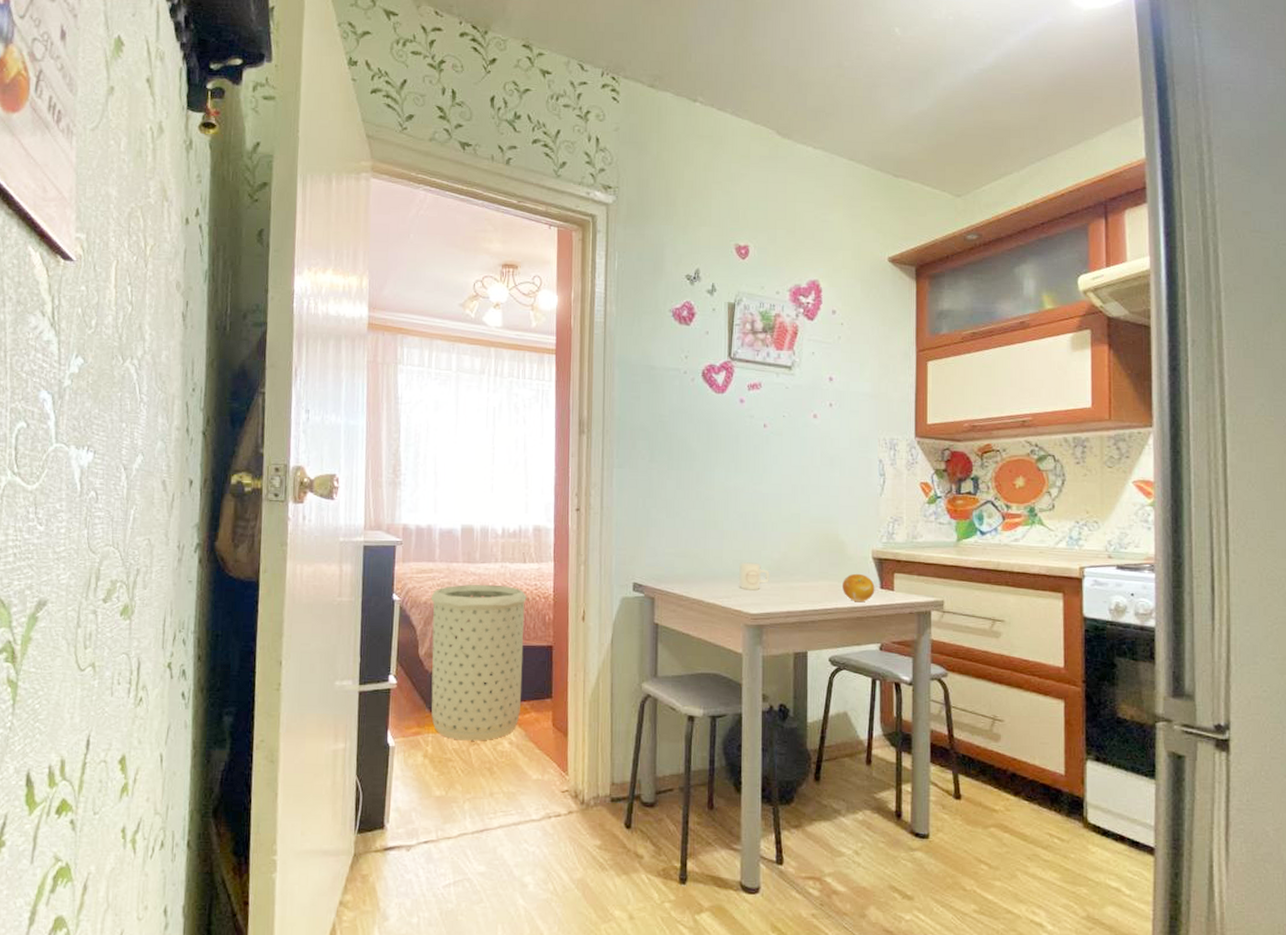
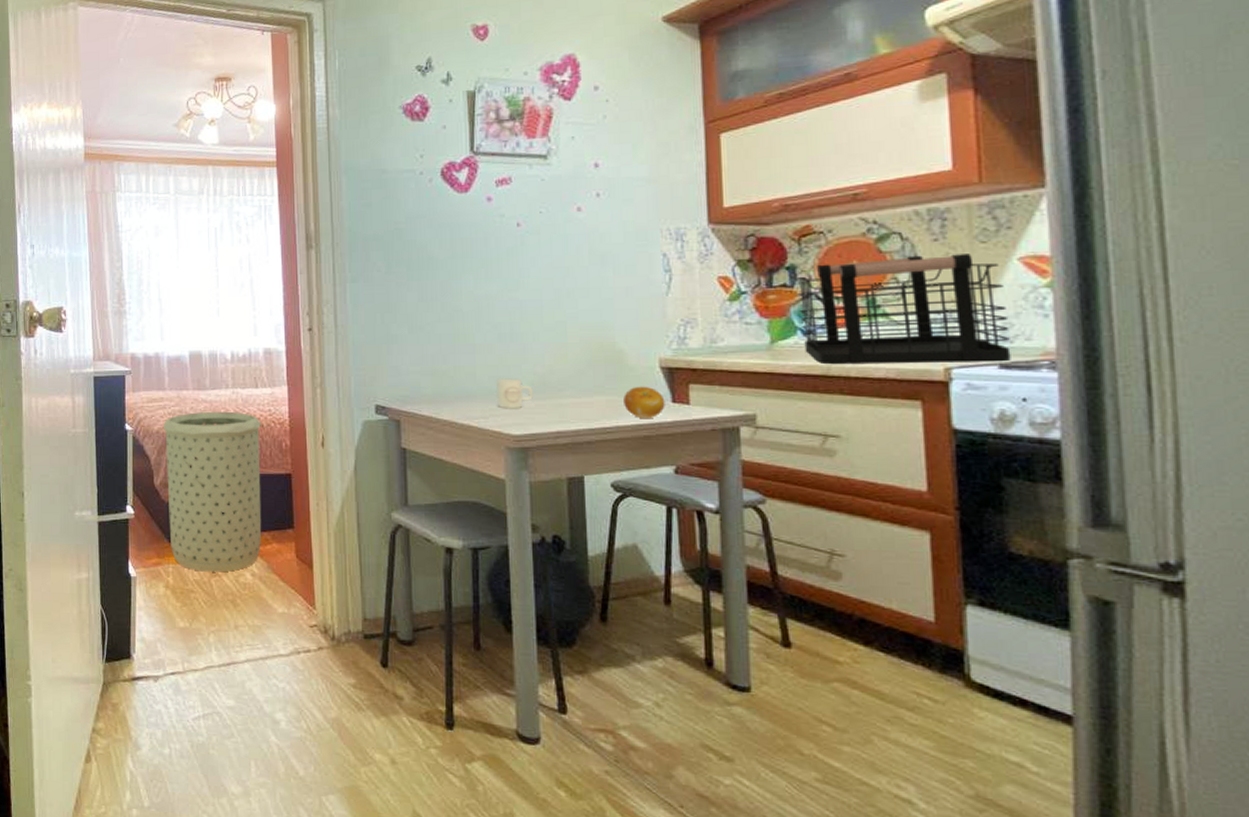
dish rack: none [978,474,1125,564] -> present [796,254,1011,365]

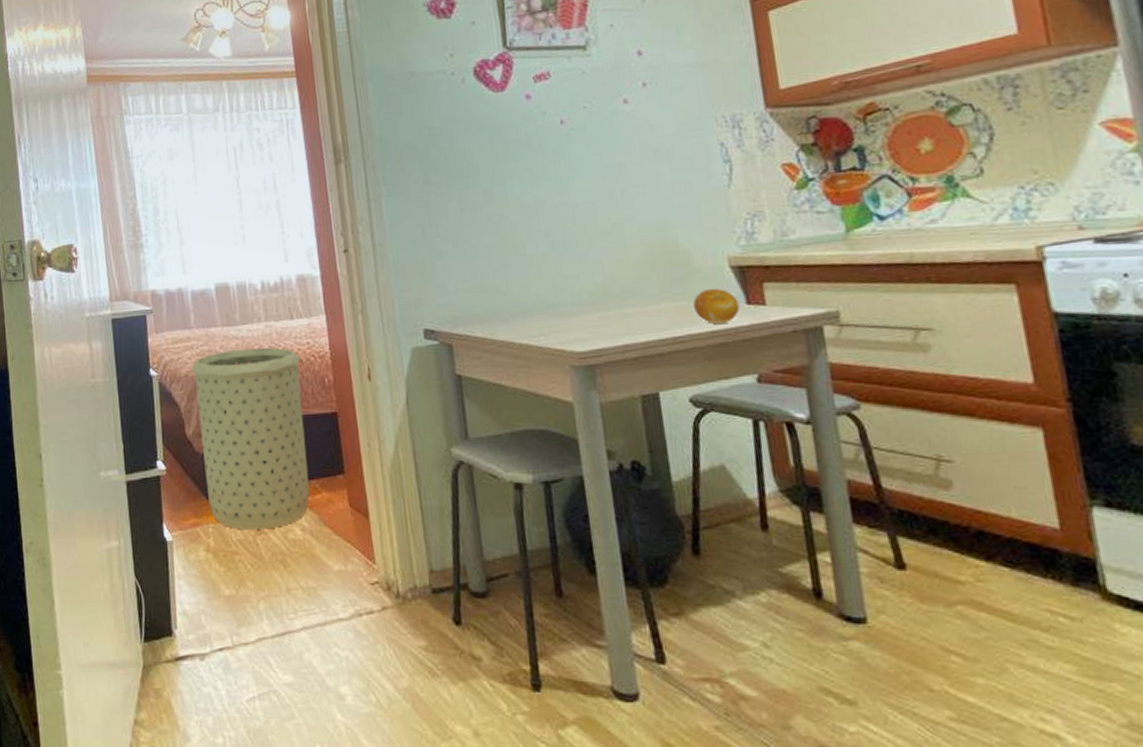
mug: present [495,378,533,411] -> none [552,289,595,325]
dish rack: present [796,254,1011,365] -> none [866,122,1106,252]

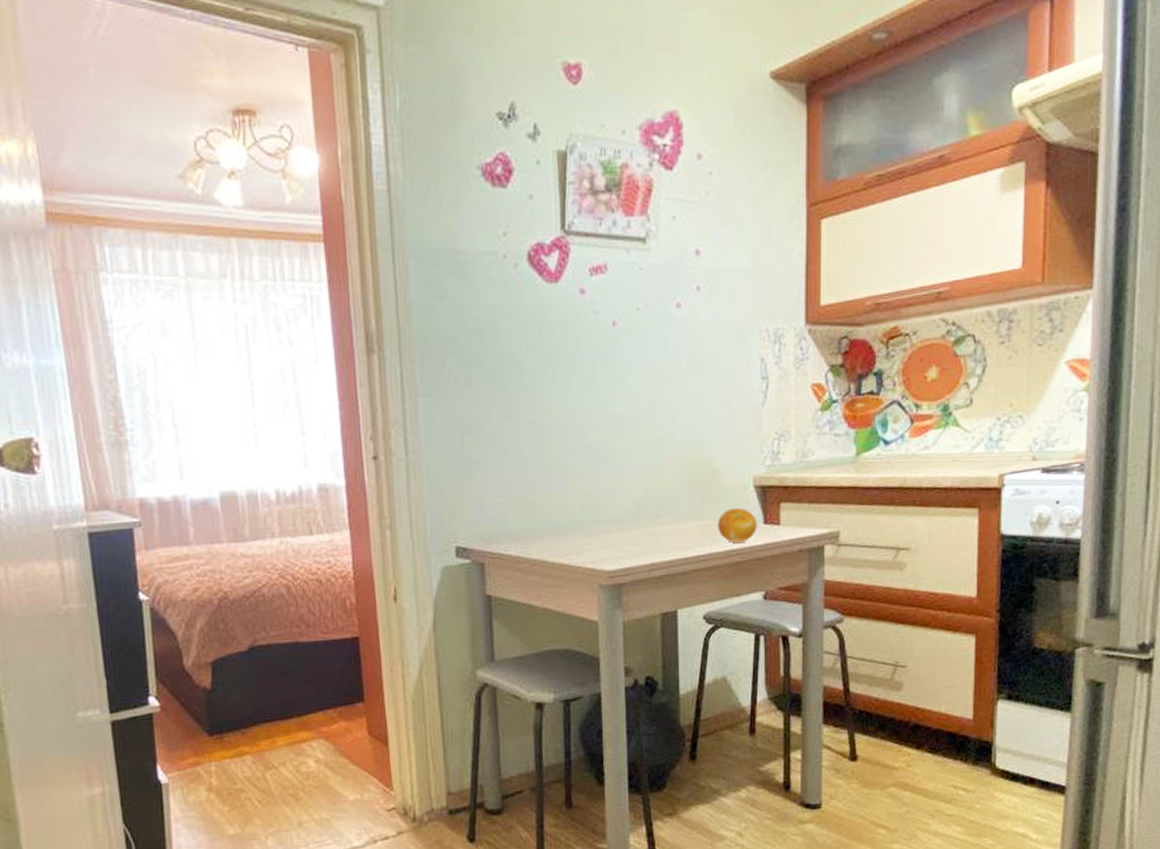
laundry basket: present [191,348,310,530] -> none [190,567,326,766]

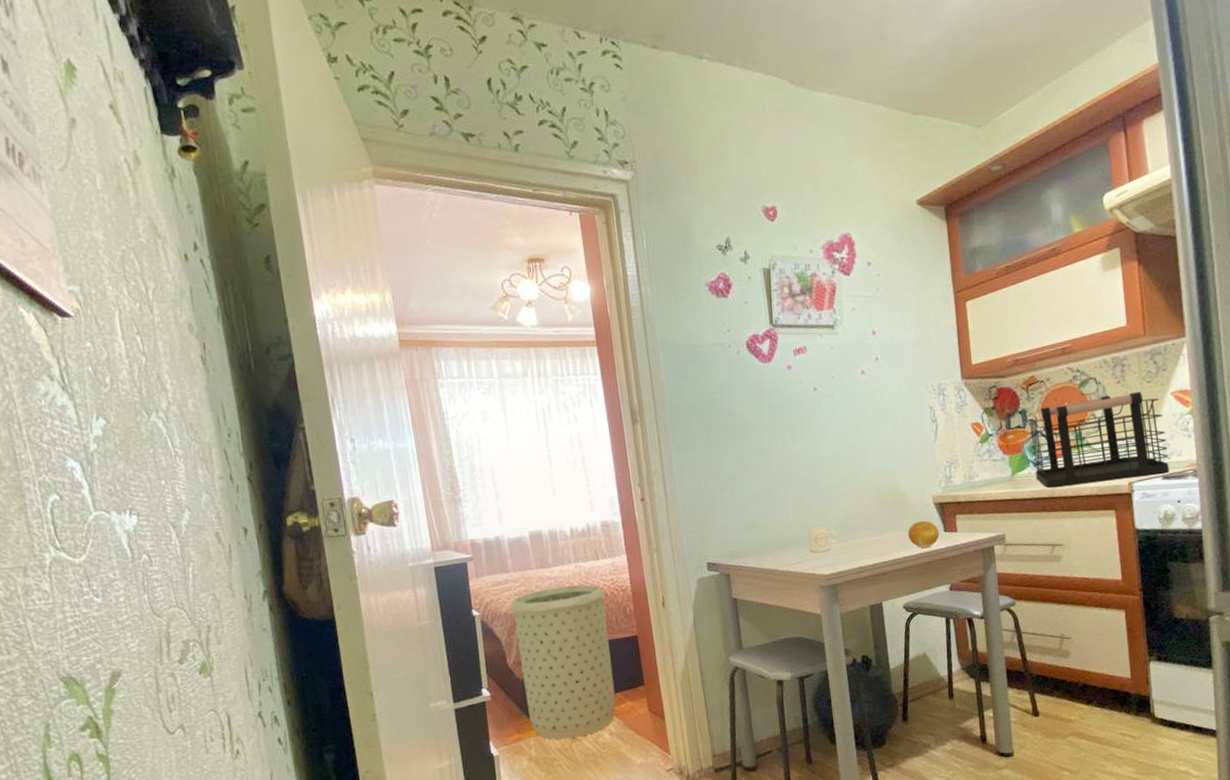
laundry basket: none [190,567,326,766] -> present [510,584,616,740]
mug: none [588,506,628,543] -> present [806,525,838,554]
dish rack: none [882,357,1053,476] -> present [1027,392,1170,489]

